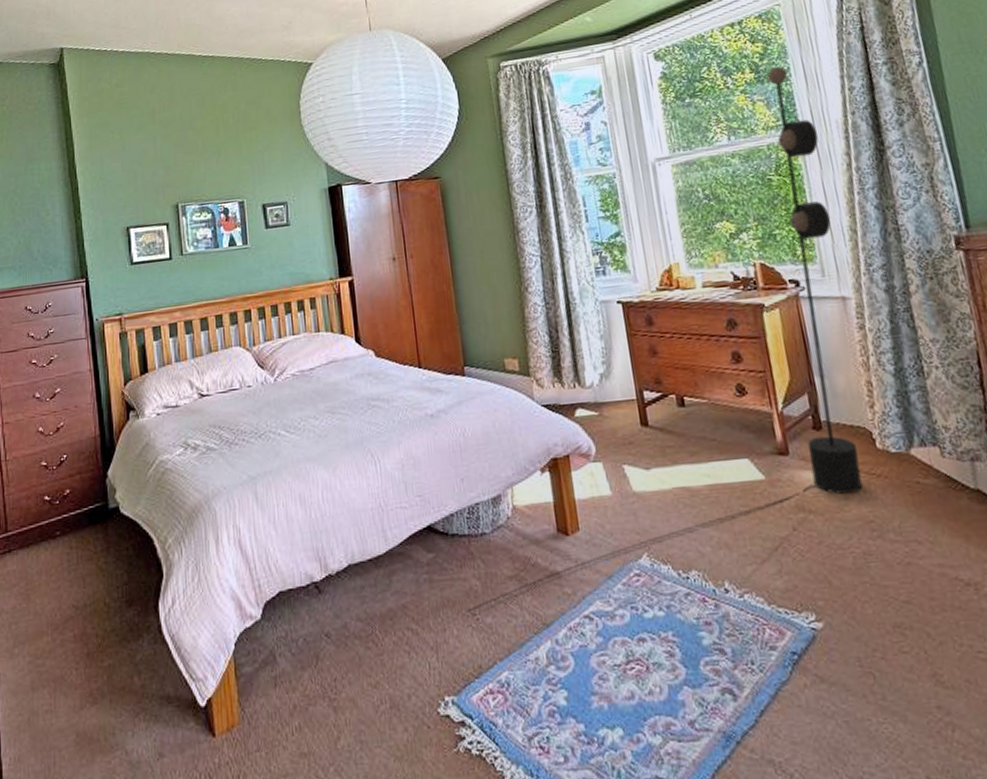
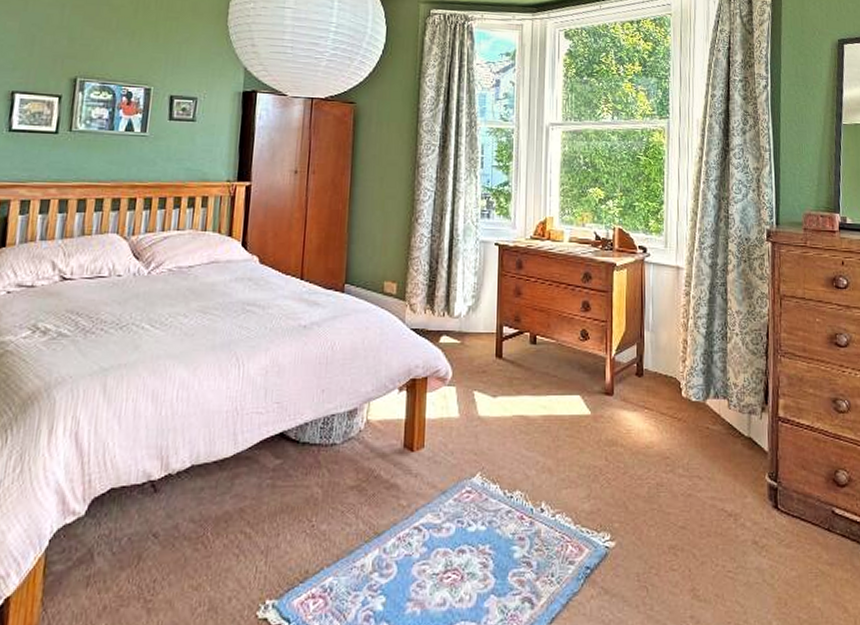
floor lamp: present [466,66,862,613] -> none [303,65,682,519]

